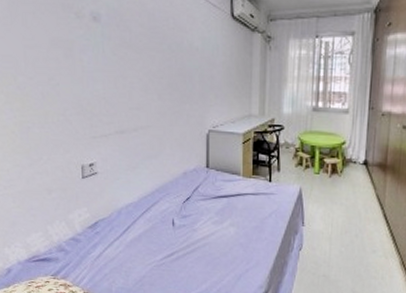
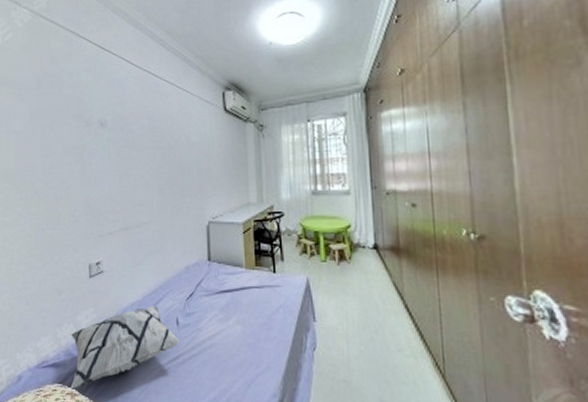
decorative pillow: none [62,207,175,281] -> present [70,306,180,389]

